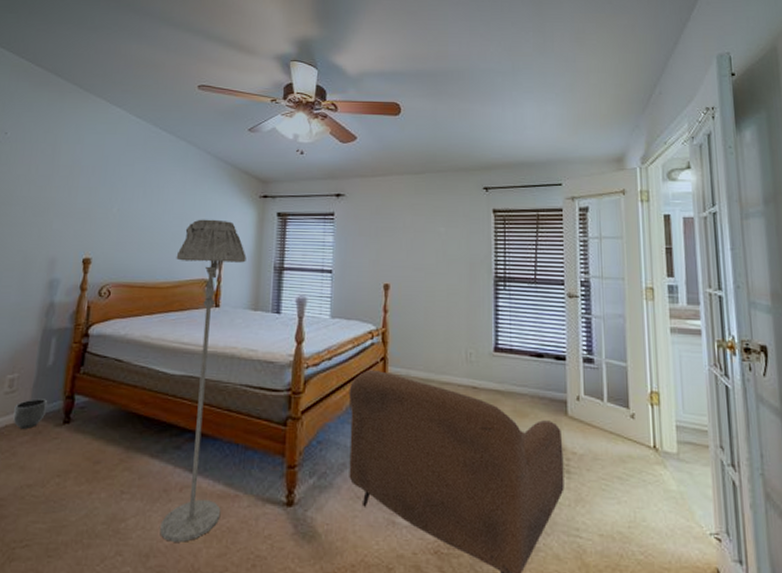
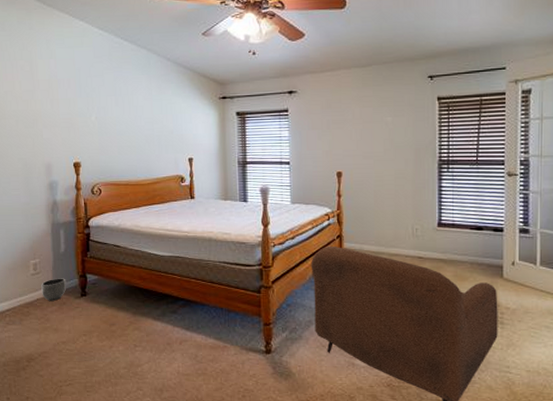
floor lamp: present [160,219,246,542] -> none [152,121,214,380]

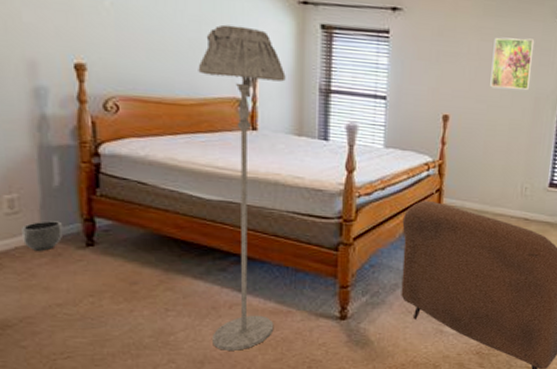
floor lamp: none [152,121,214,380] -> present [198,24,286,351]
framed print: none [374,100,410,145] -> present [490,37,535,90]

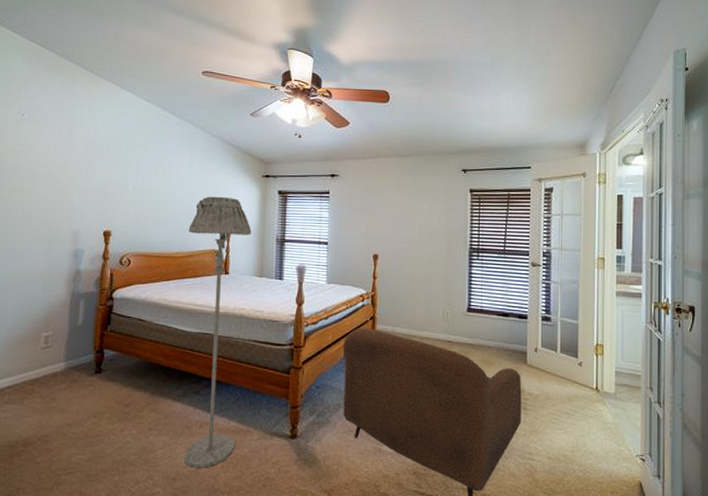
planter: present [22,220,63,251] -> none [50,353,81,378]
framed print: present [490,37,535,90] -> none [410,190,444,231]

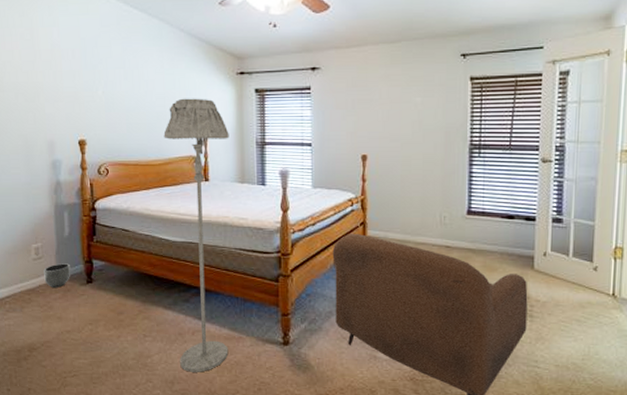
planter: none [50,353,81,378] -> present [44,263,71,288]

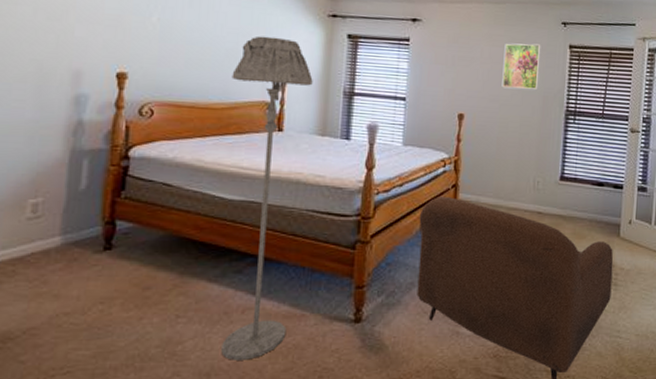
planter: present [44,263,71,288] -> none [40,224,83,256]
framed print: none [402,79,440,127] -> present [502,43,541,89]

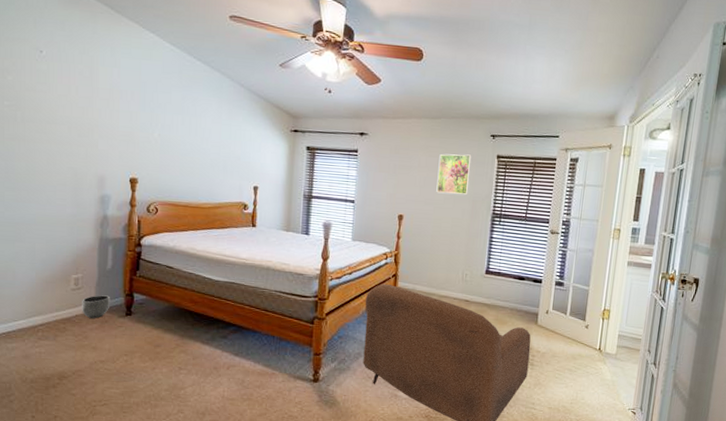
planter: none [40,224,83,256] -> present [82,295,111,318]
floor lamp: present [221,36,313,360] -> none [213,148,279,405]

